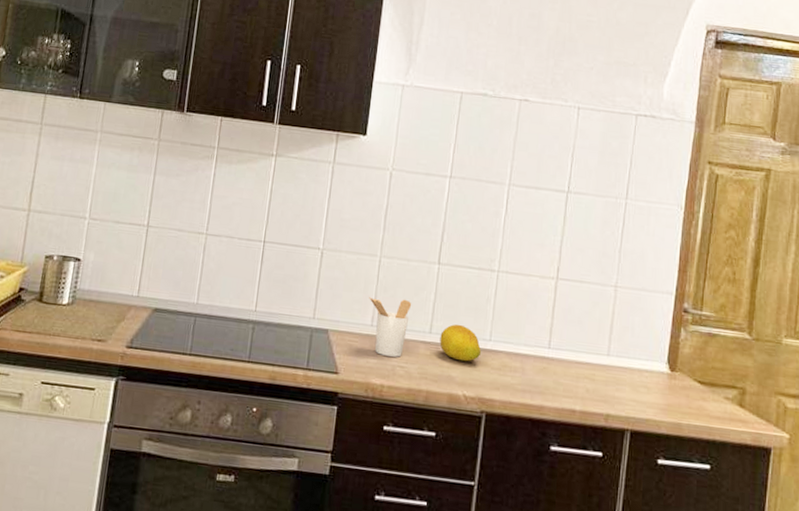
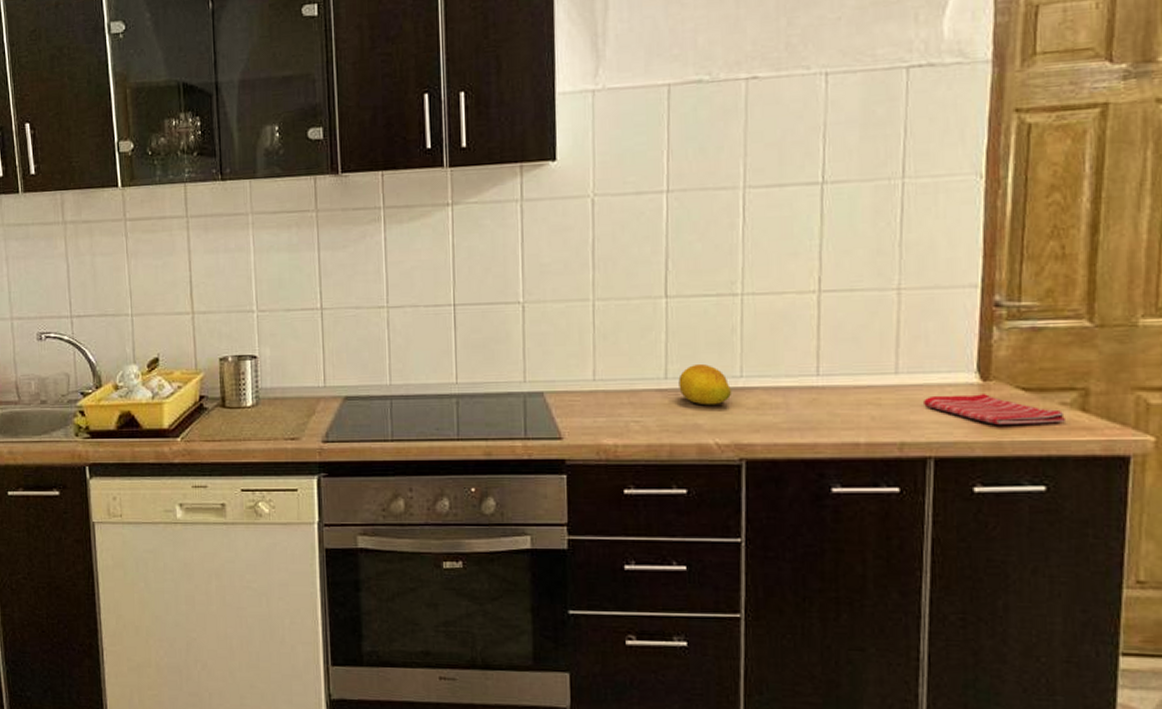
utensil holder: present [369,297,412,357] -> none [586,344,639,412]
dish towel: none [626,378,729,414] -> present [924,394,1067,425]

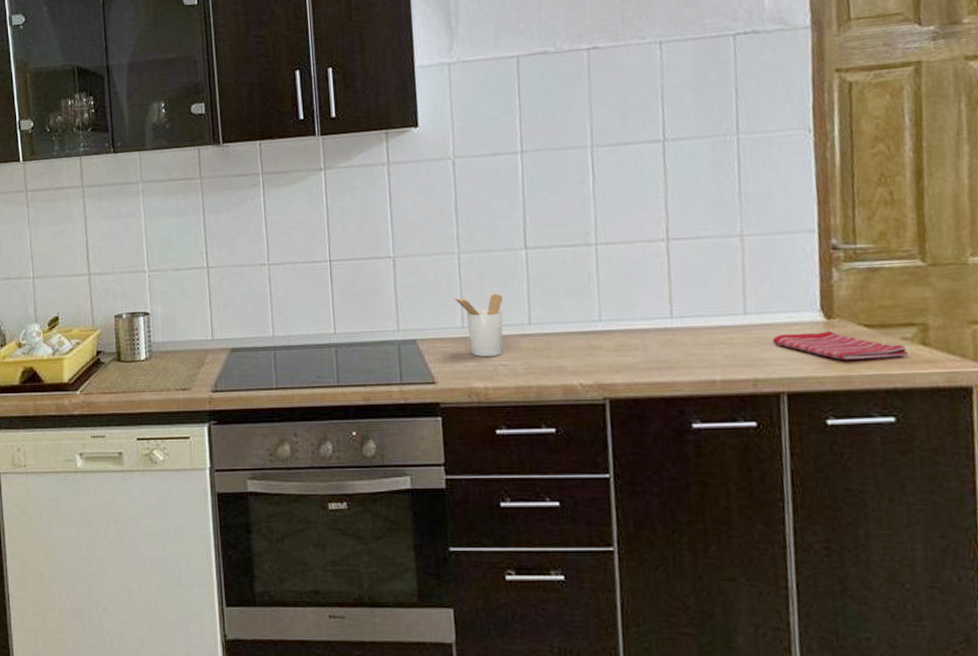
utensil holder: none [586,344,639,412] -> present [454,293,504,357]
fruit: present [678,363,732,406] -> none [541,309,593,349]

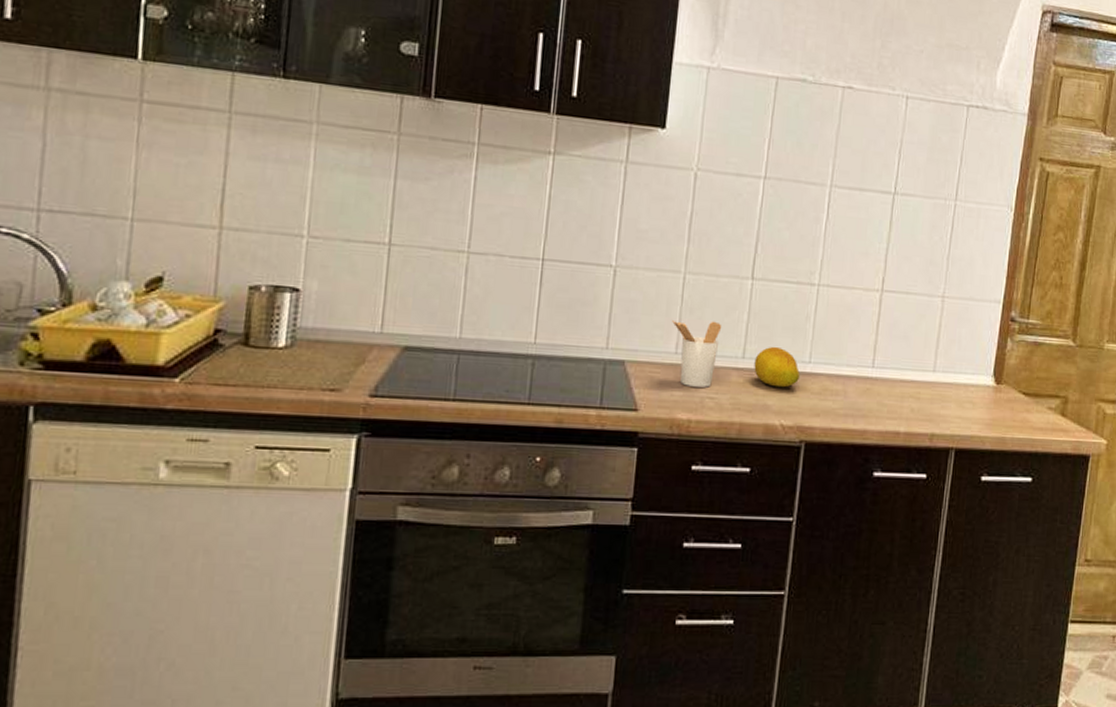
fruit: none [541,309,593,349] -> present [754,346,801,388]
dish towel: present [773,331,909,360] -> none [952,393,1051,425]

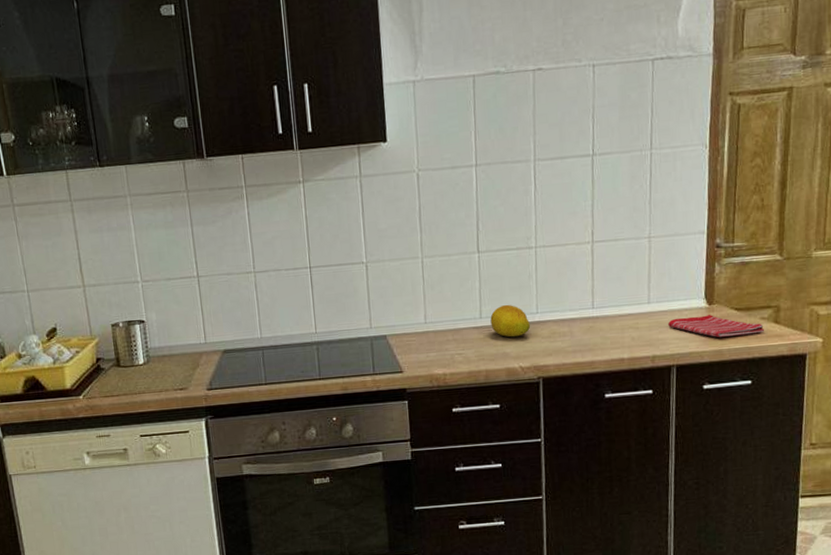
utensil holder: present [672,321,722,388] -> none [418,292,460,348]
dish towel: none [952,393,1051,425] -> present [668,315,765,337]

